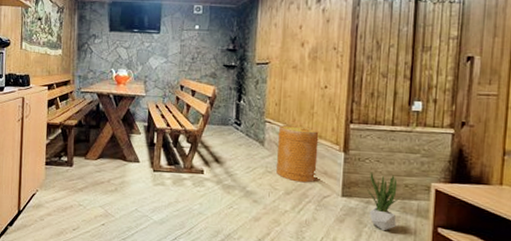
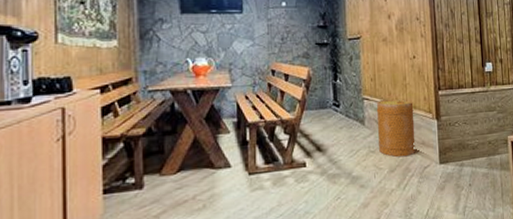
potted plant: present [366,172,401,231] -> none [459,134,487,190]

